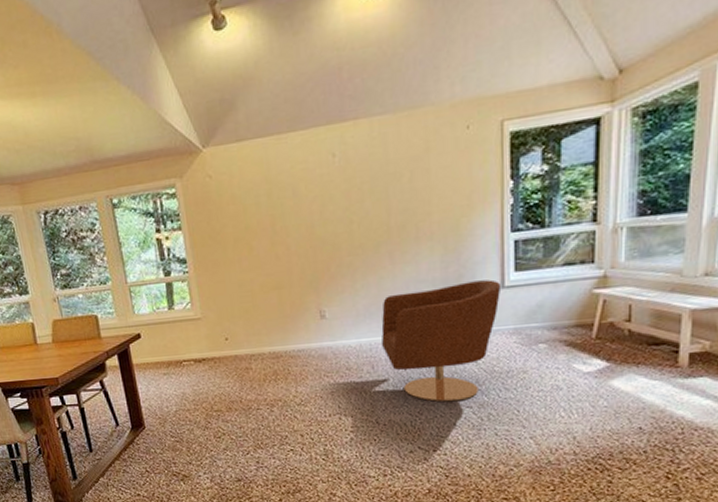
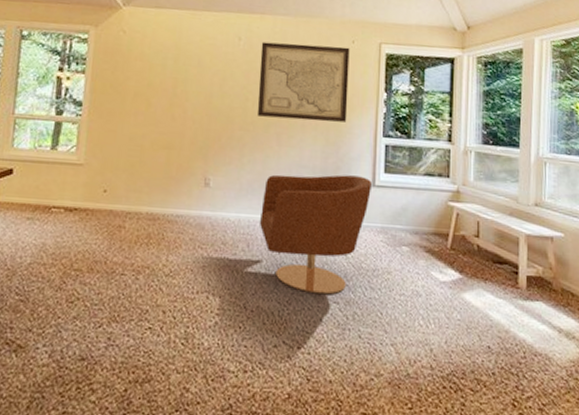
wall art: none [358,135,467,237] -> present [257,42,350,122]

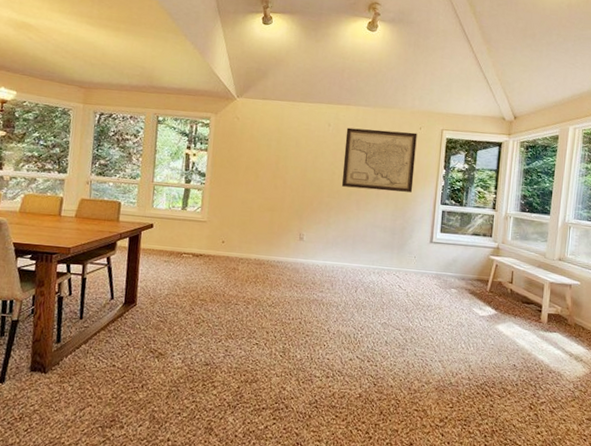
armchair: present [260,174,371,295] -> none [341,232,430,324]

